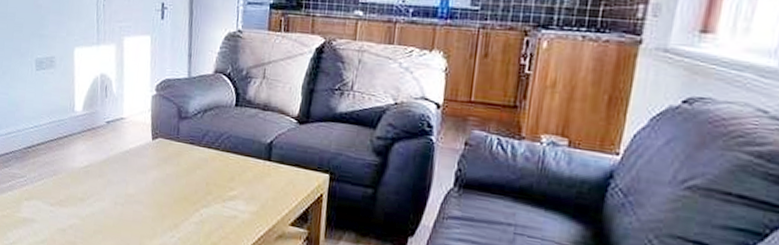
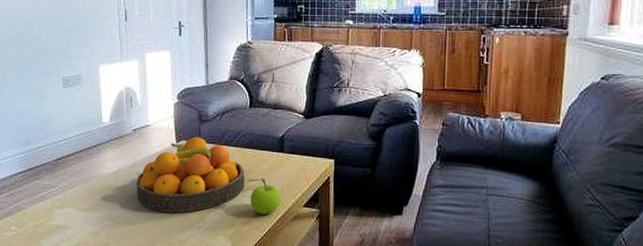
fruit bowl: none [107,135,226,218] -> present [136,137,245,213]
fruit: none [229,188,265,230] -> present [248,178,281,215]

